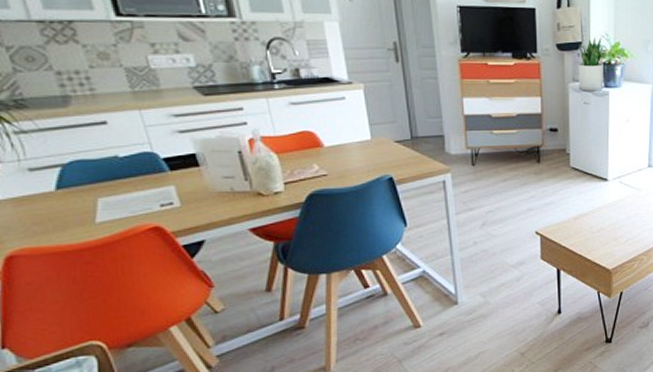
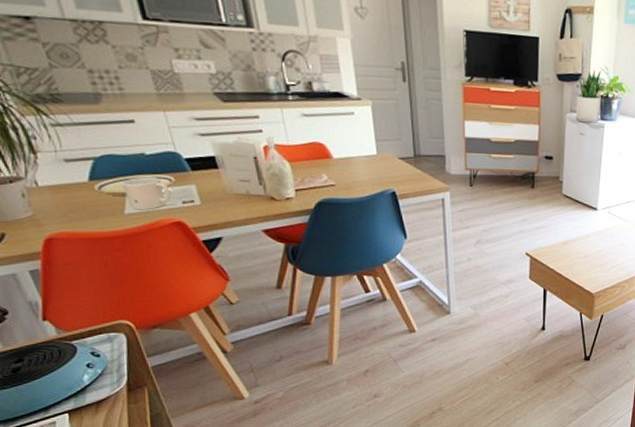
plate: none [60,177,152,204] -> present [93,174,175,196]
mug: none [92,180,147,218] -> present [121,176,171,210]

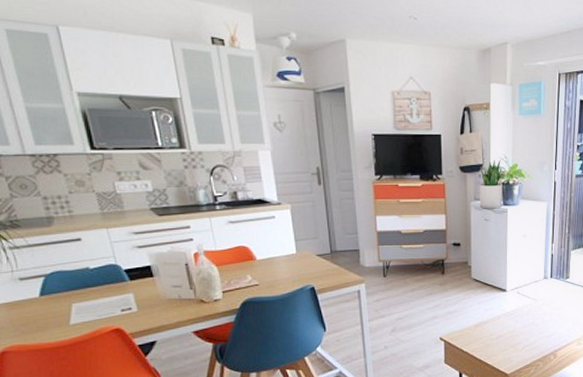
plate: present [93,174,175,196] -> none [43,286,115,308]
mug: present [121,176,171,210] -> none [68,289,111,320]

